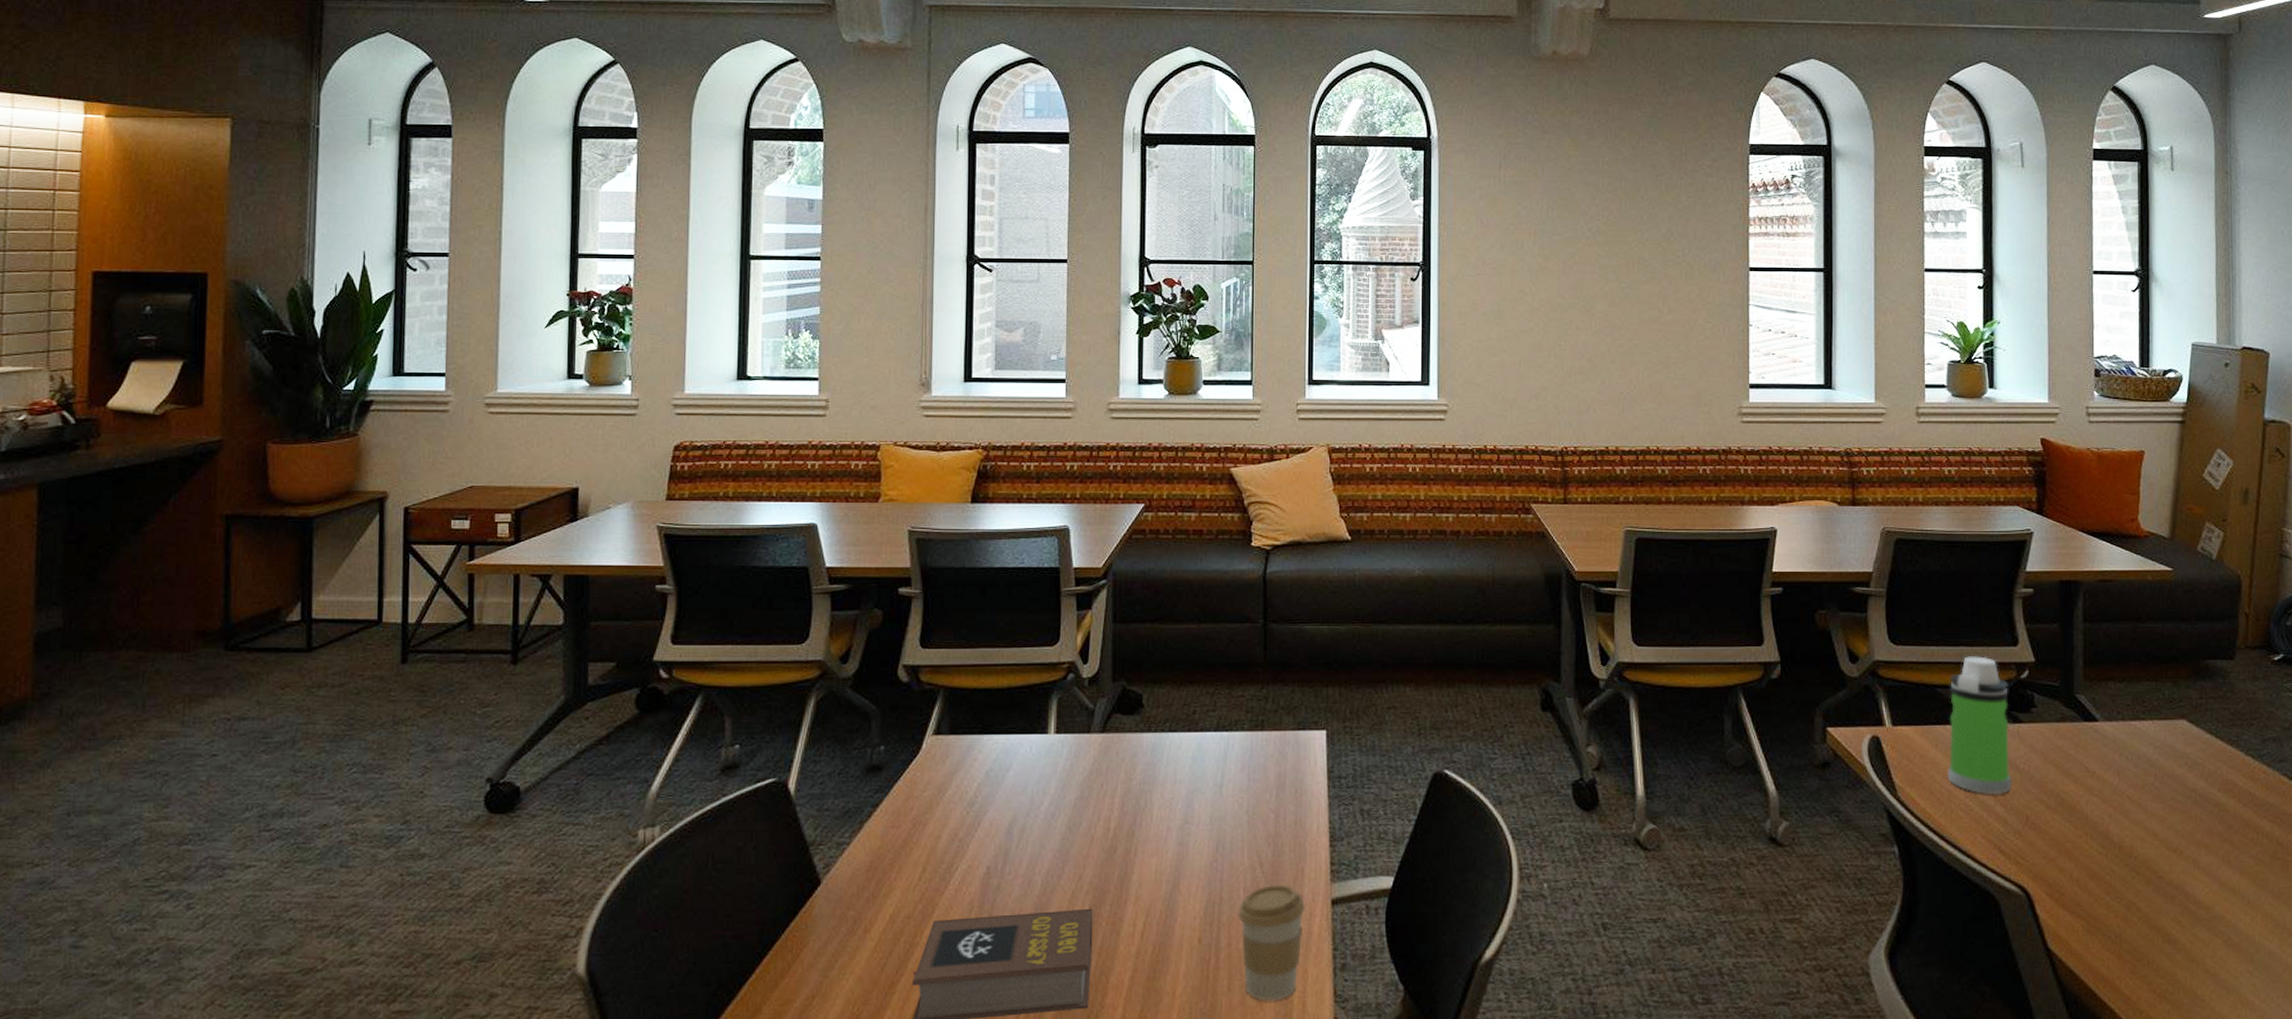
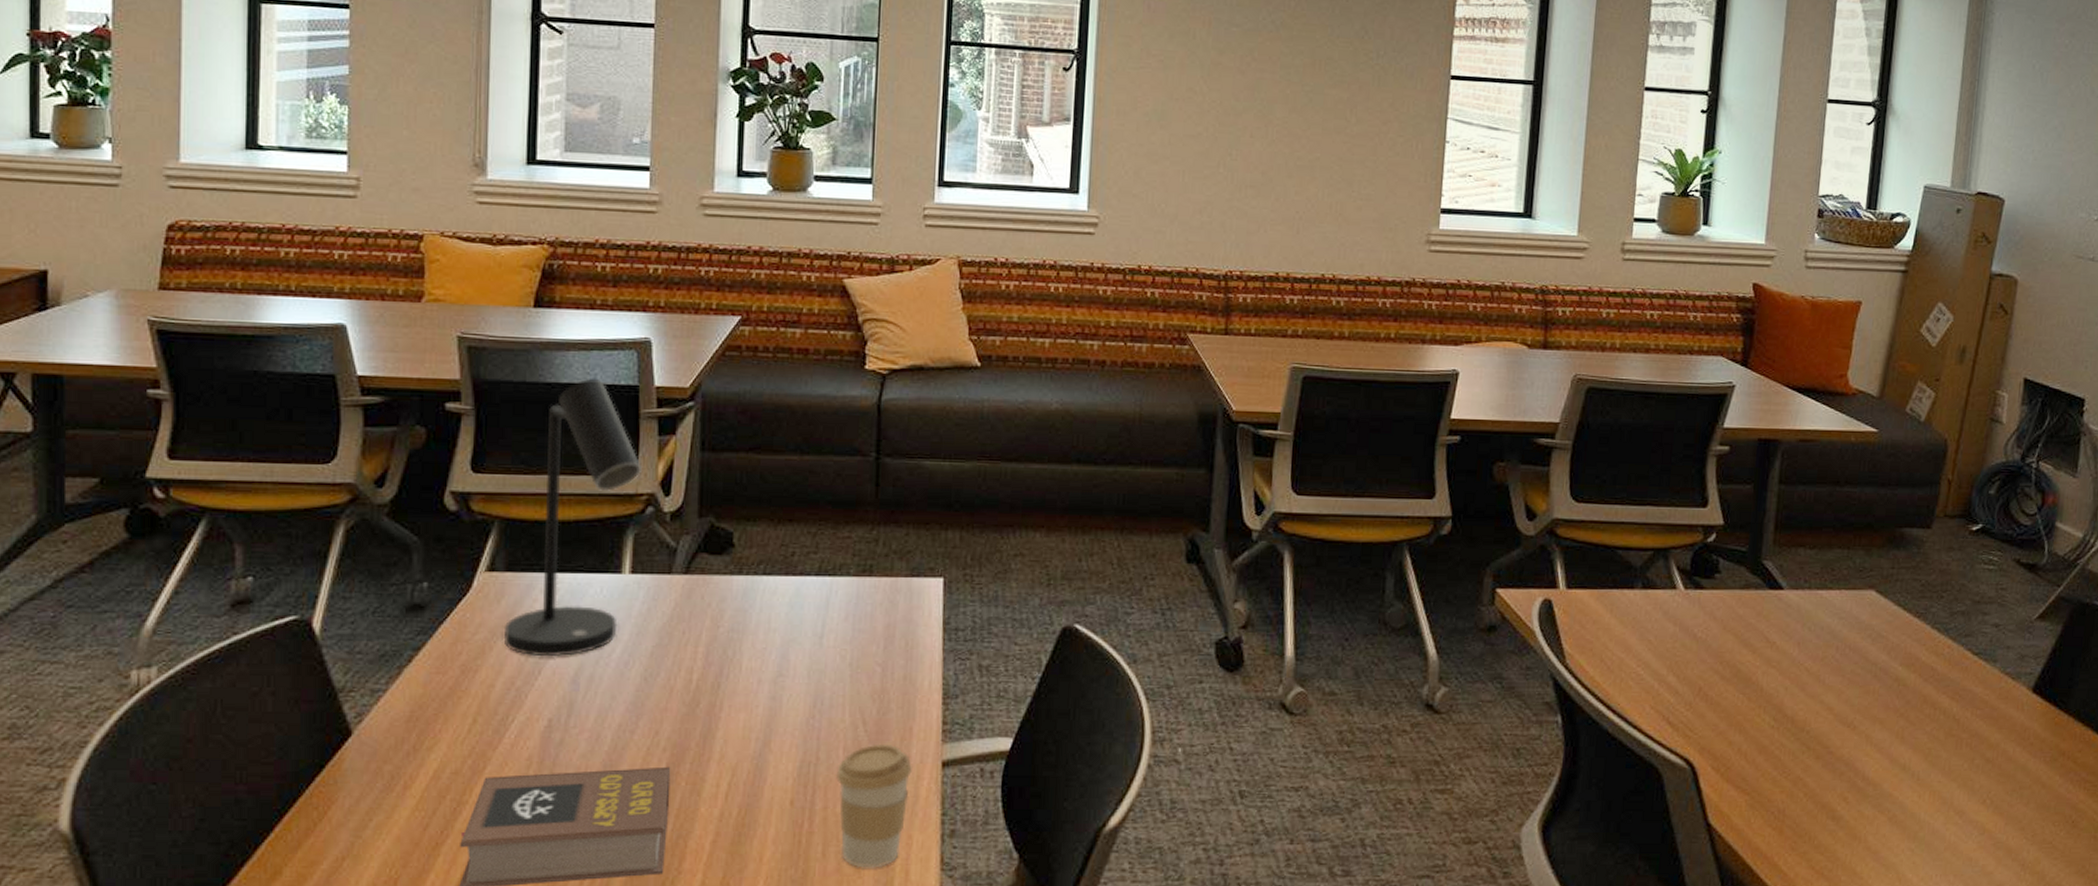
desk lamp: none [949,563,1064,809] -> present [505,379,643,656]
water bottle: present [1947,656,2012,795] -> none [1620,517,1693,664]

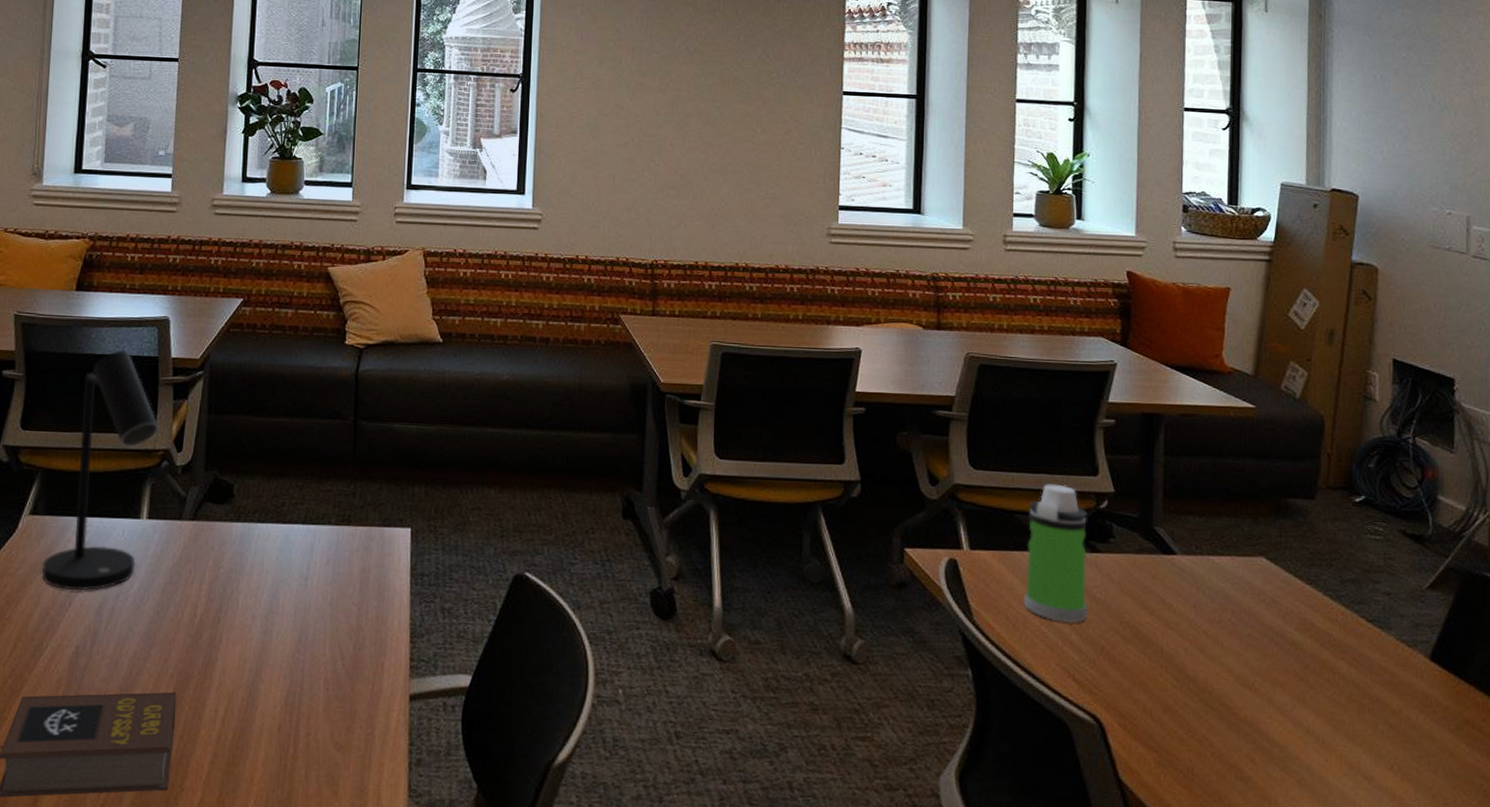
coffee cup: present [836,744,912,868] -> none [318,677,384,792]
water bottle: none [1620,517,1693,664] -> present [1023,484,1088,623]

